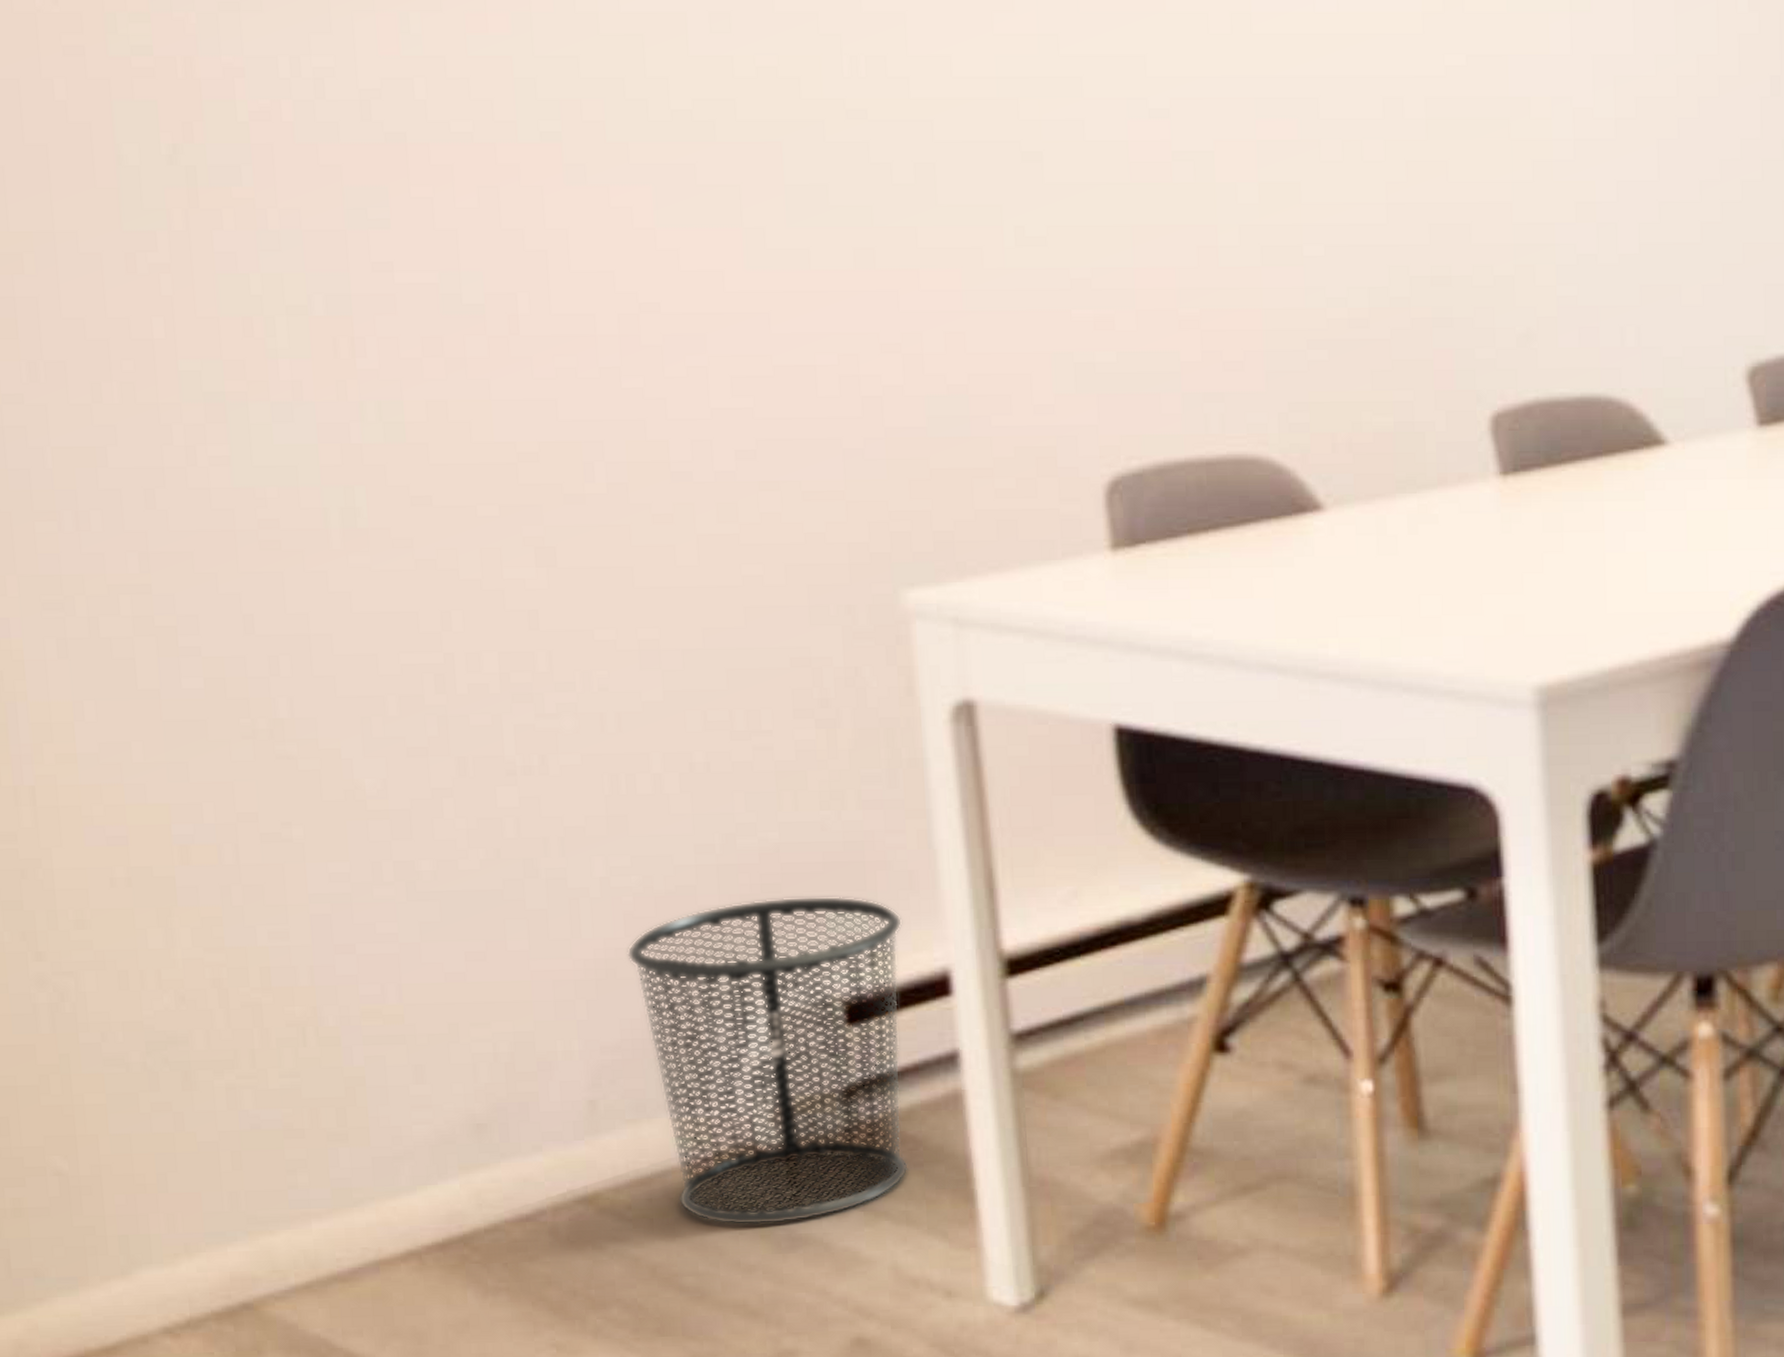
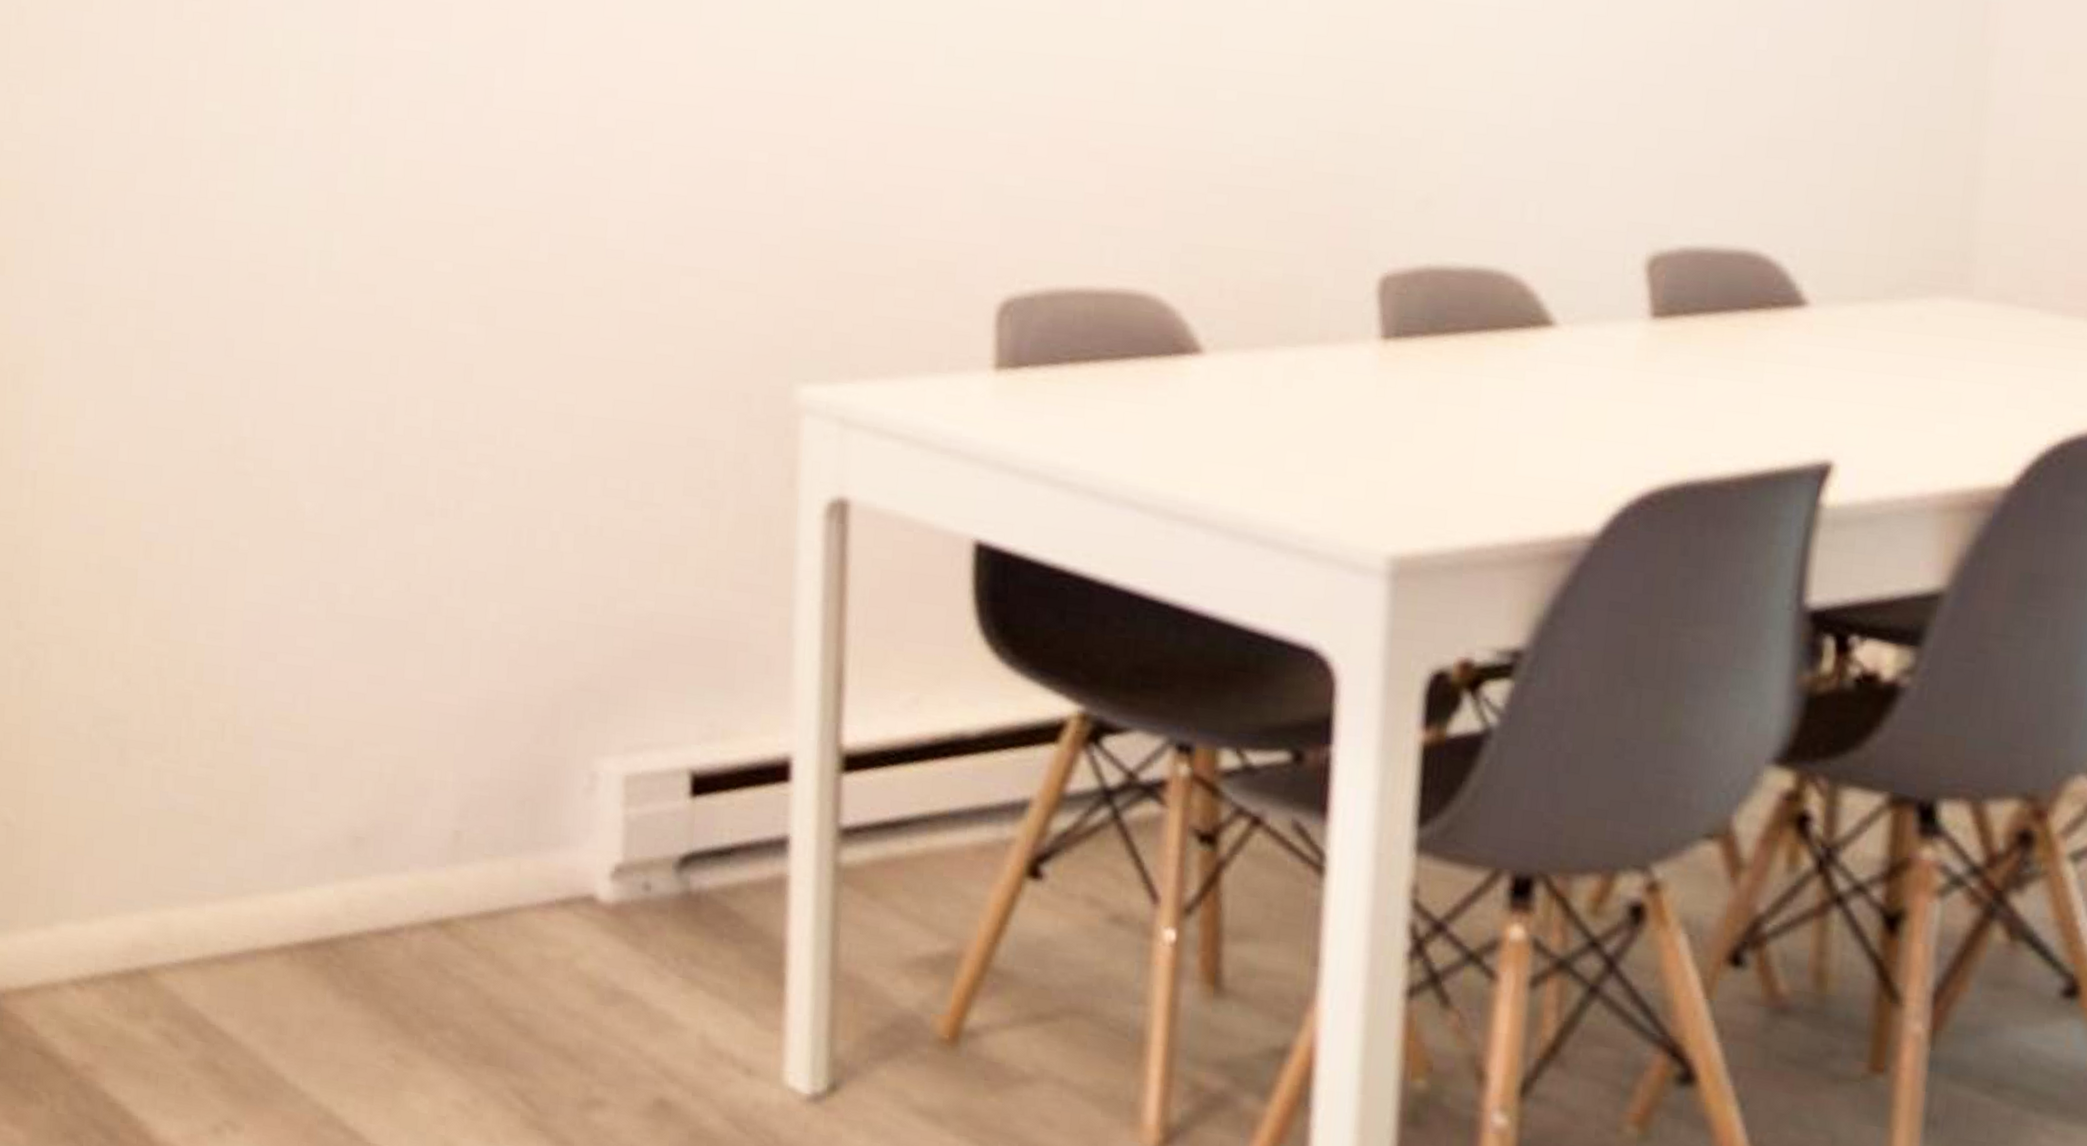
waste bin: present [627,896,908,1226] -> none [506,663,755,978]

